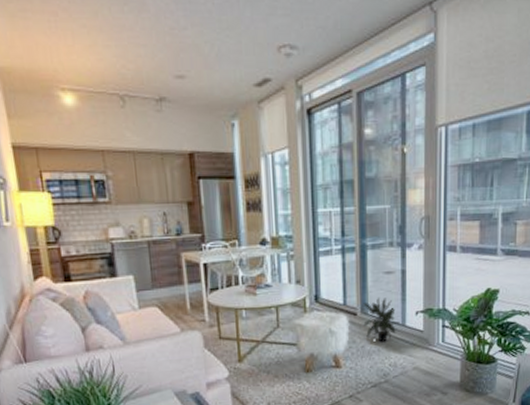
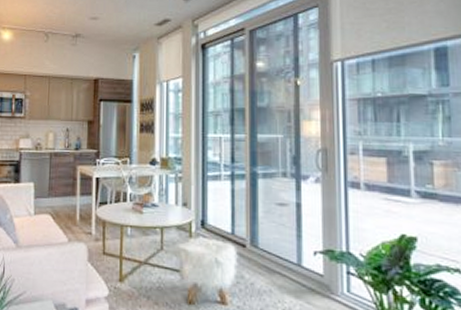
potted plant: present [363,297,400,342] -> none [253,229,295,282]

